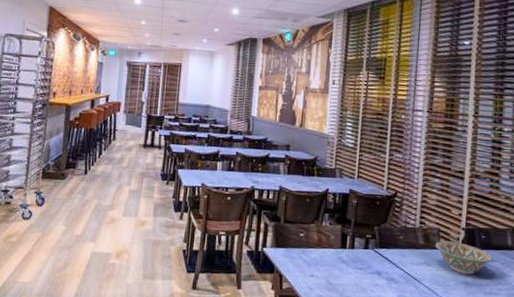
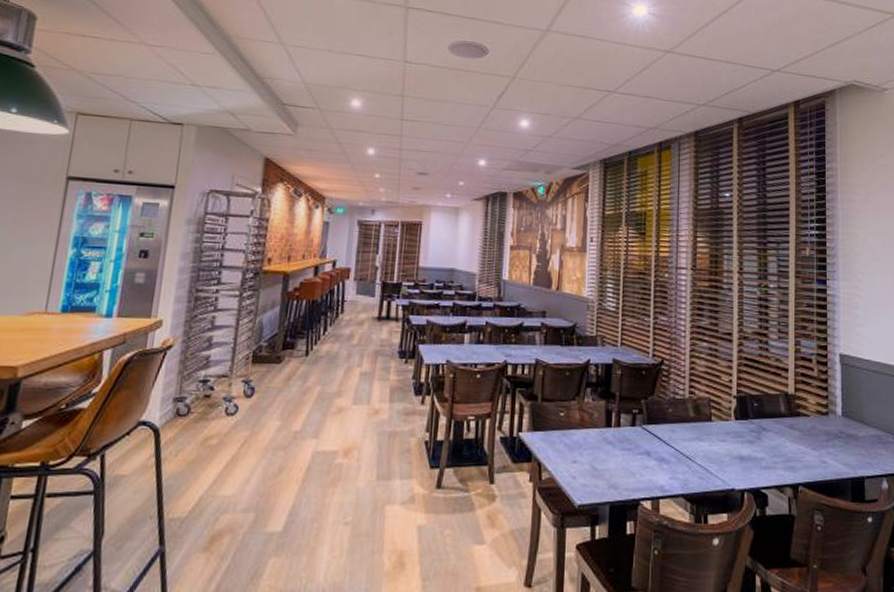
decorative bowl: present [435,240,493,274] -> none [707,411,767,447]

